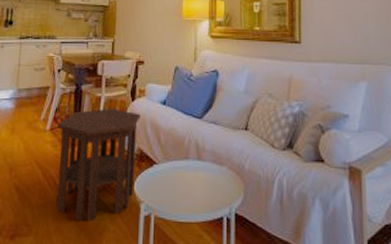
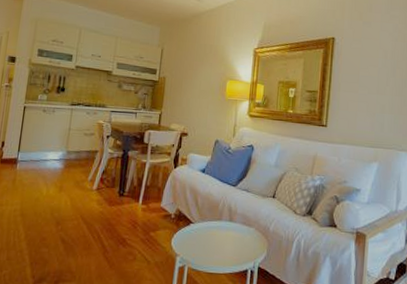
side table: present [56,108,141,222] -> none [99,173,181,271]

